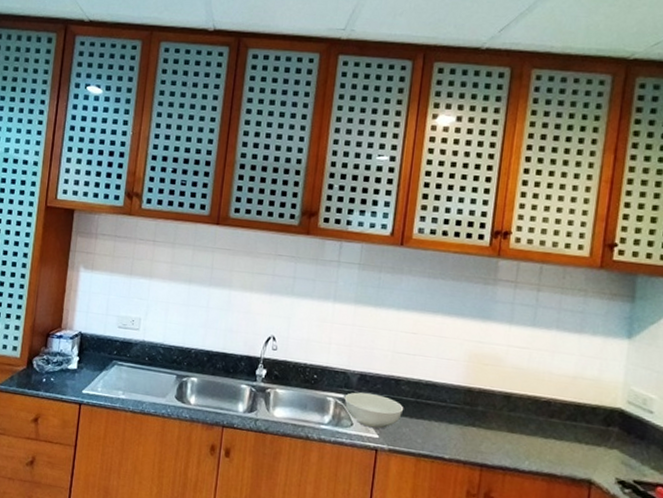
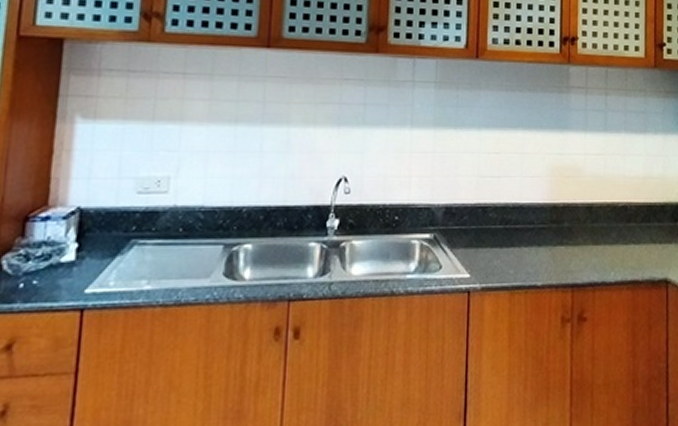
bowl: present [344,392,404,429] -> none [430,228,494,267]

